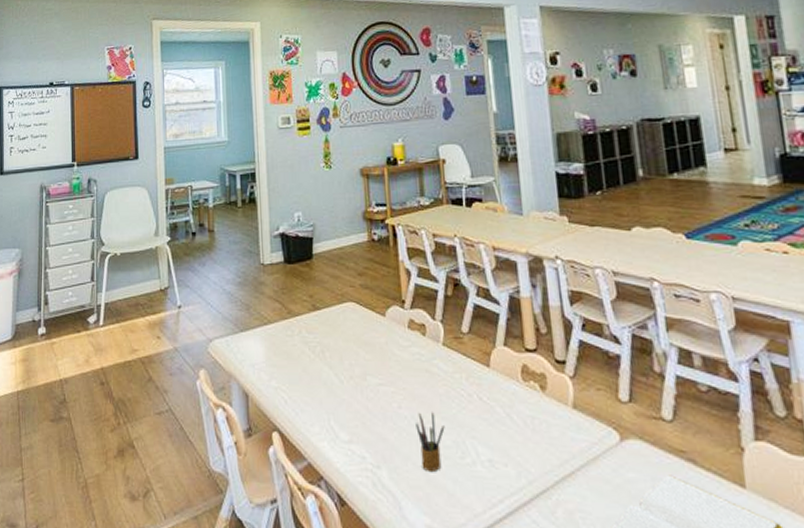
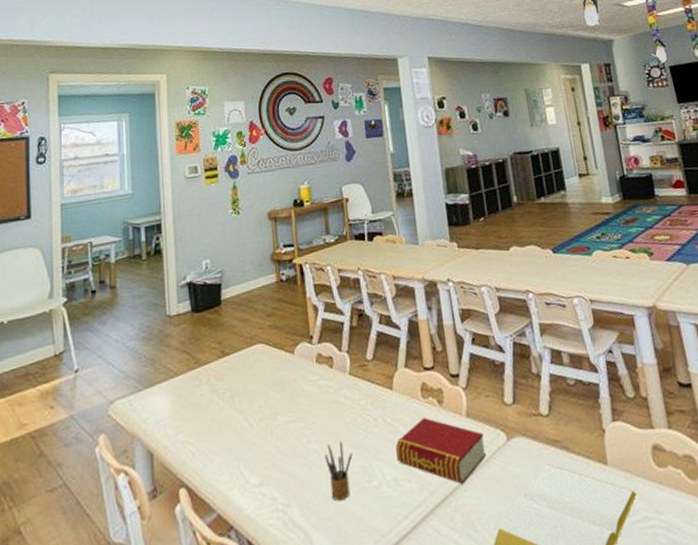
book: none [492,402,594,478] -> present [396,417,486,484]

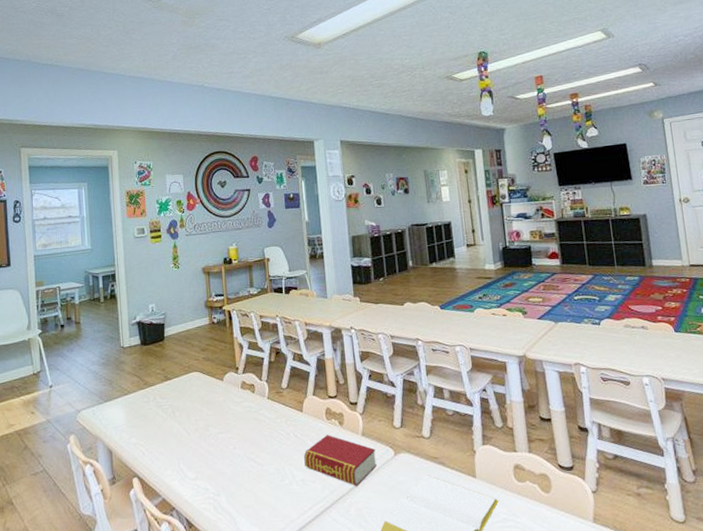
pencil box: present [325,441,353,501] -> none [247,449,269,493]

